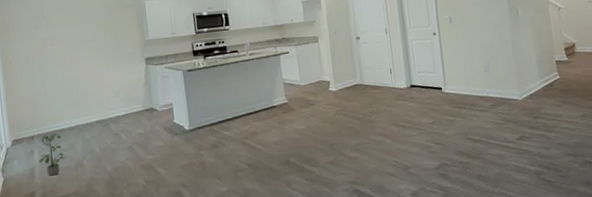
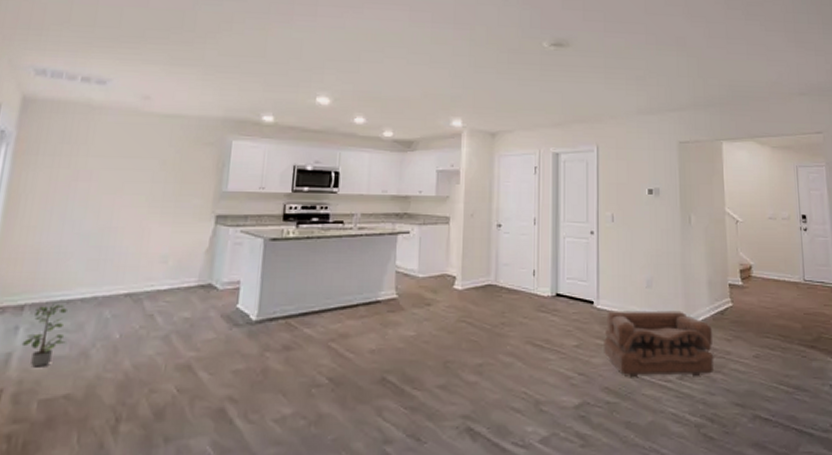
dog bed: none [453,87,547,142] -> present [604,310,714,377]

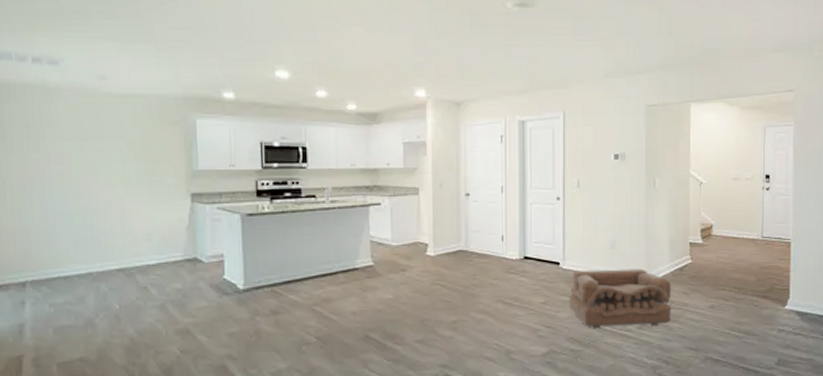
potted plant: present [21,304,67,367] -> none [30,280,71,336]

